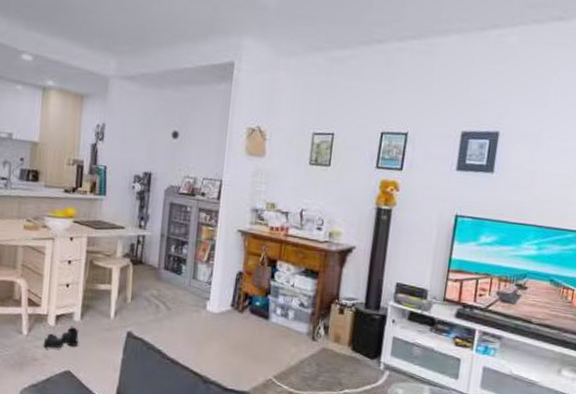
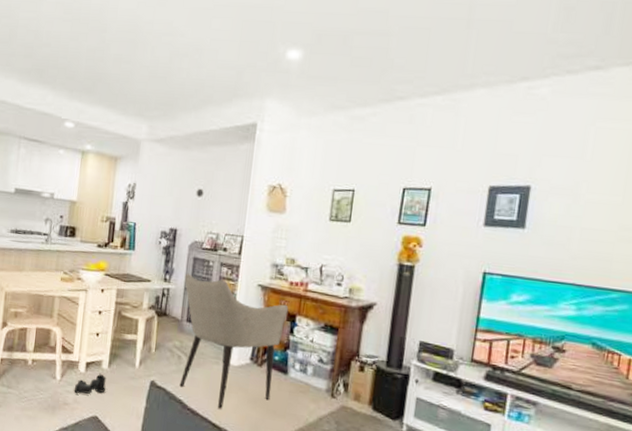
armchair: none [158,219,270,358] -> present [179,273,289,410]

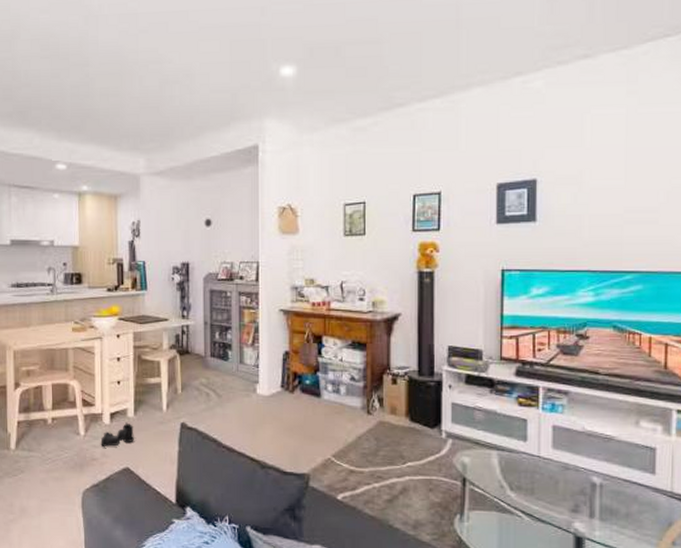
armchair: present [179,273,289,410] -> none [204,307,314,443]

